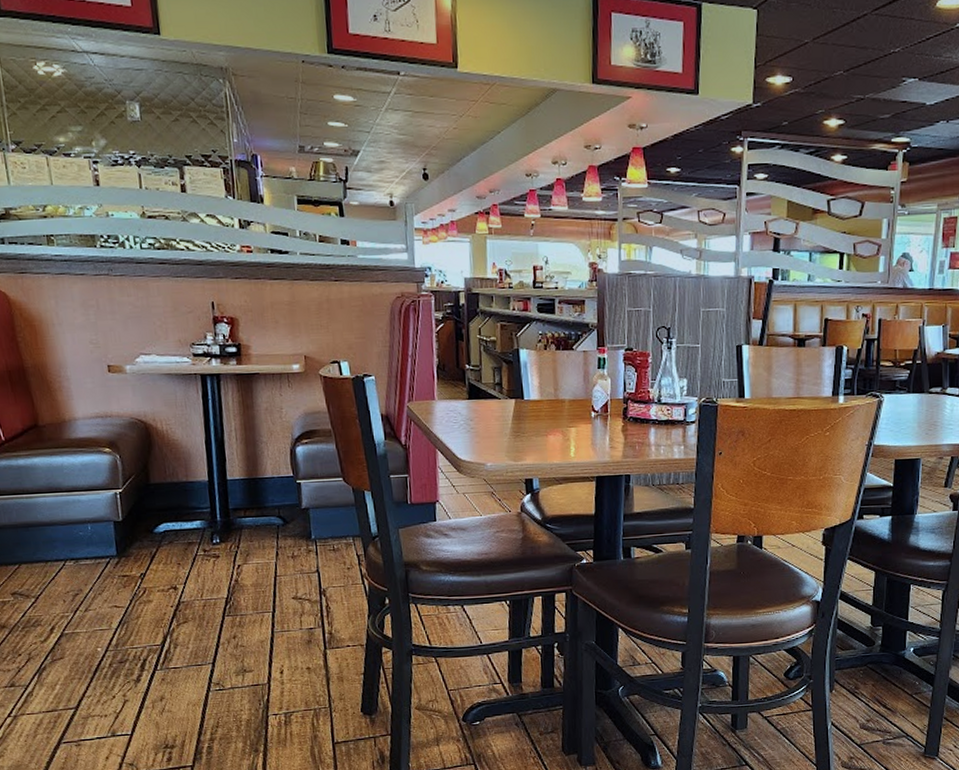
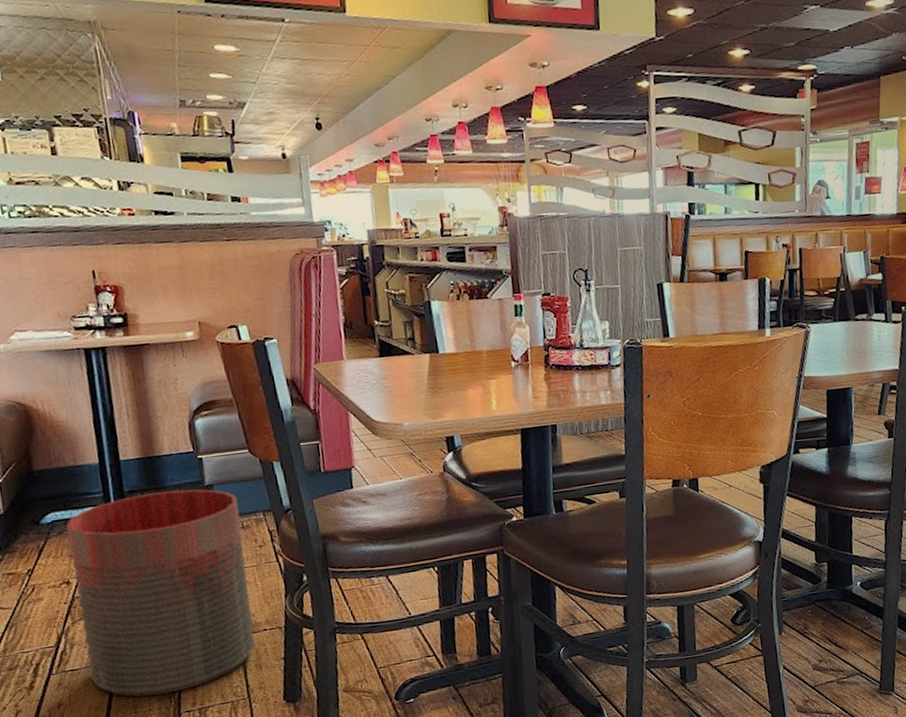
trash can: none [176,511,339,698] -> present [66,489,256,697]

